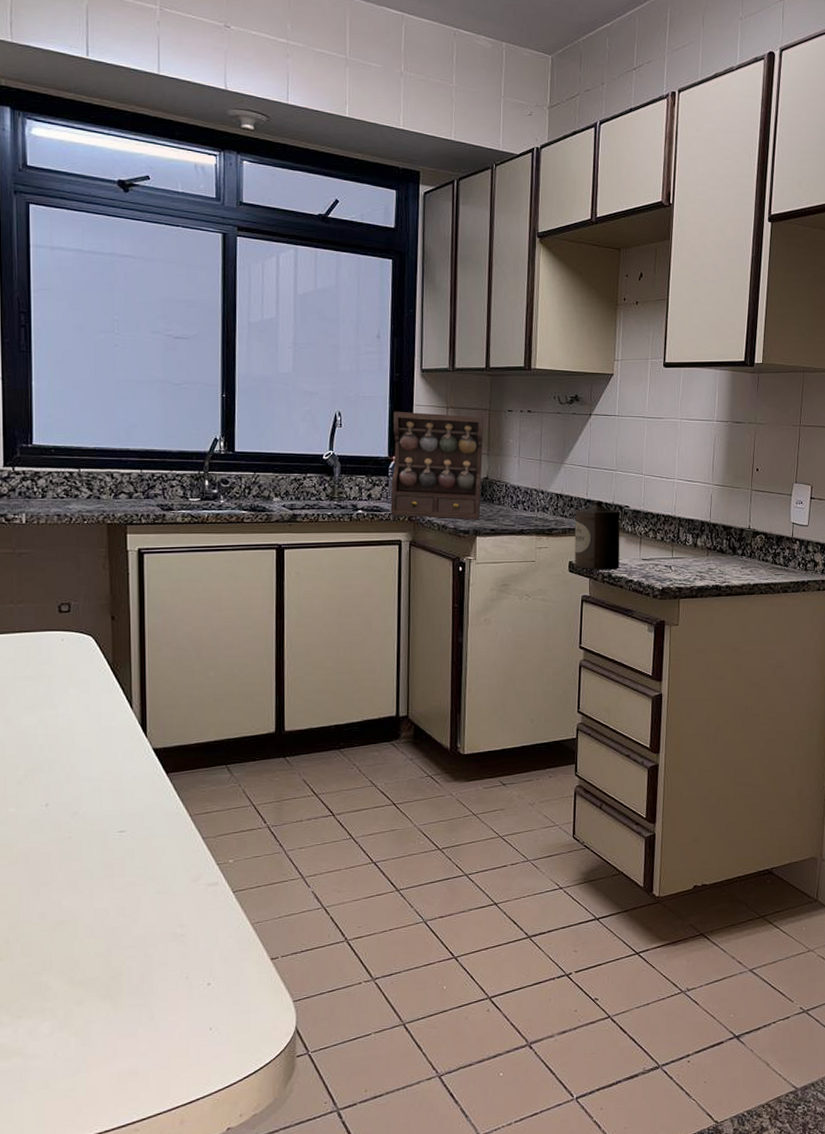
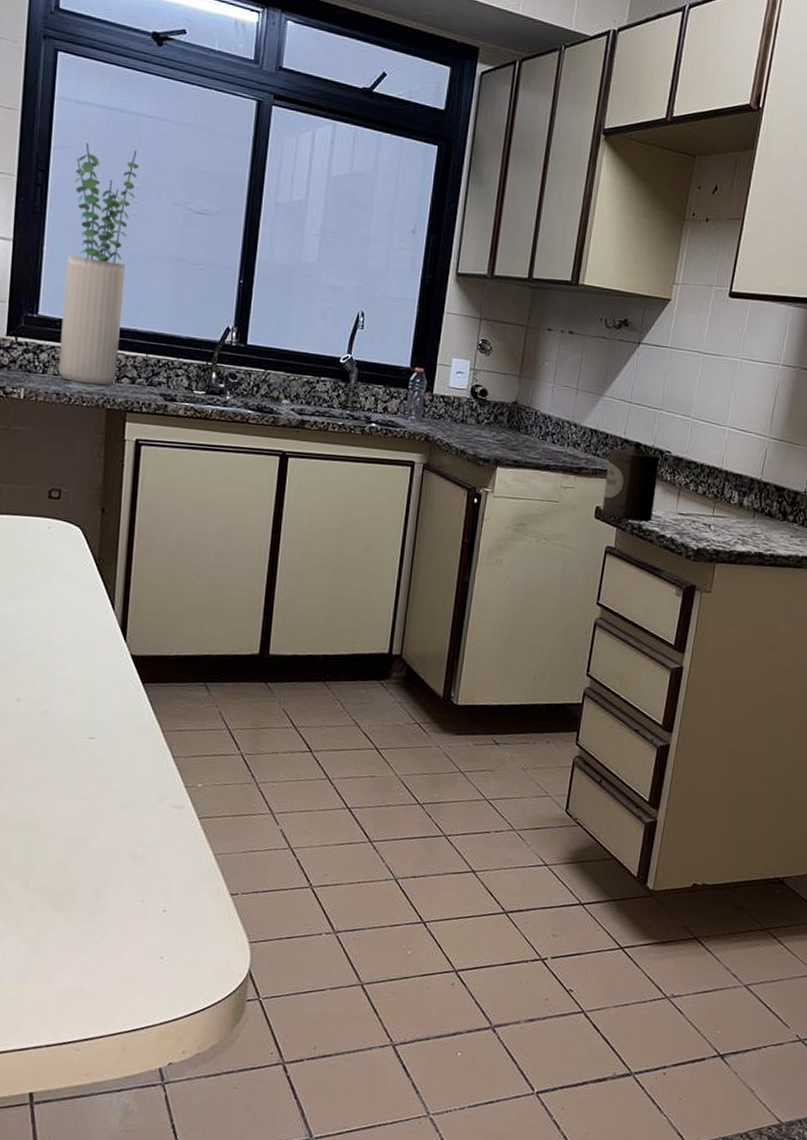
vase: none [55,284,117,503] -> present [58,142,139,385]
spice rack: present [390,411,484,520] -> none [406,317,520,449]

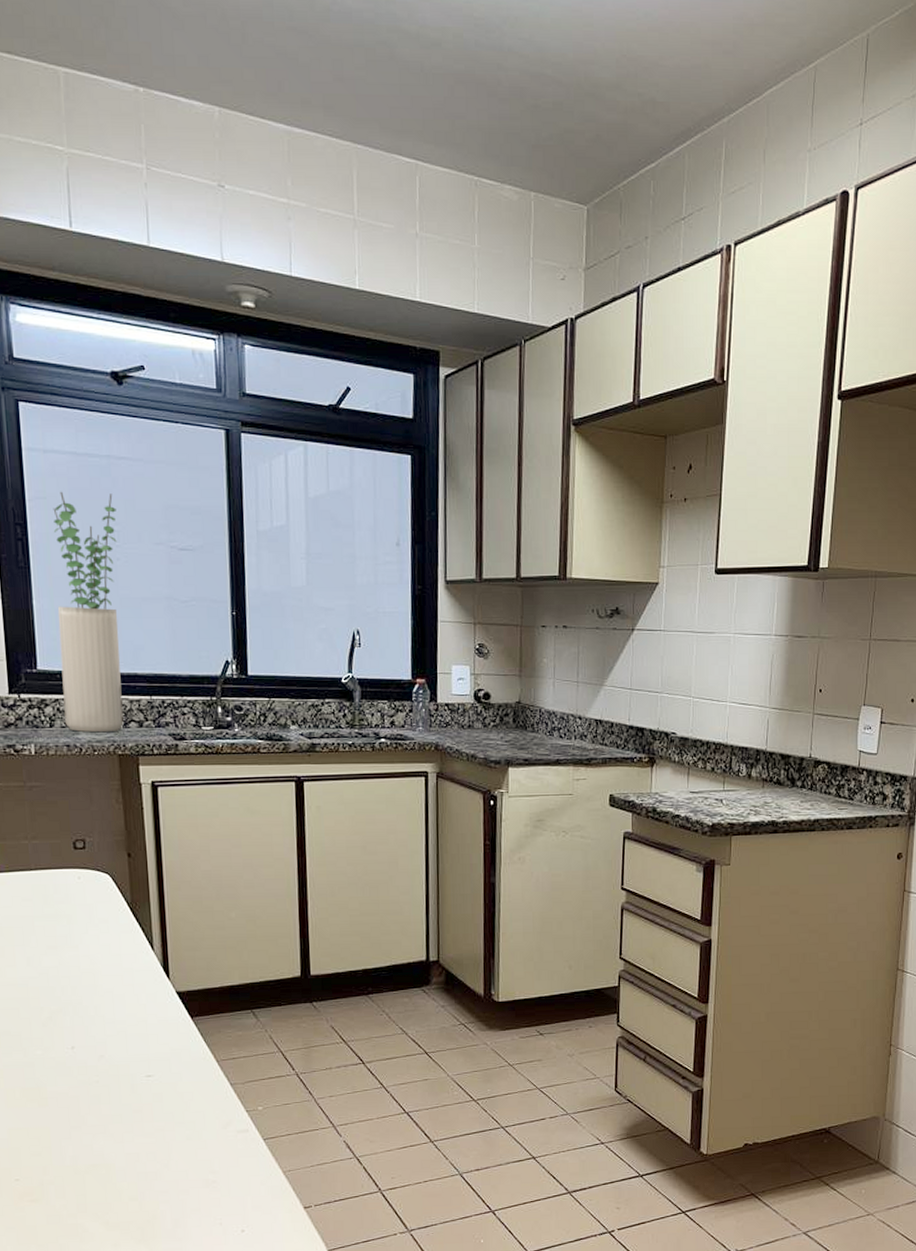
canister: present [602,441,661,521] -> none [615,727,667,804]

